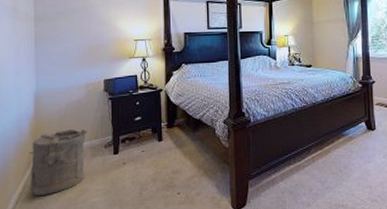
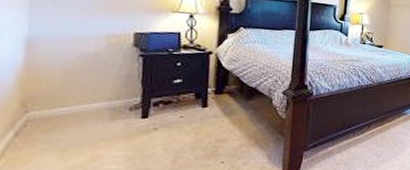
laundry hamper: present [29,129,88,195] -> none [13,86,107,161]

